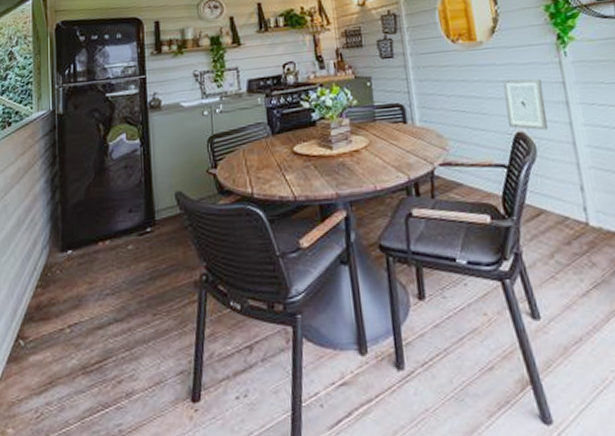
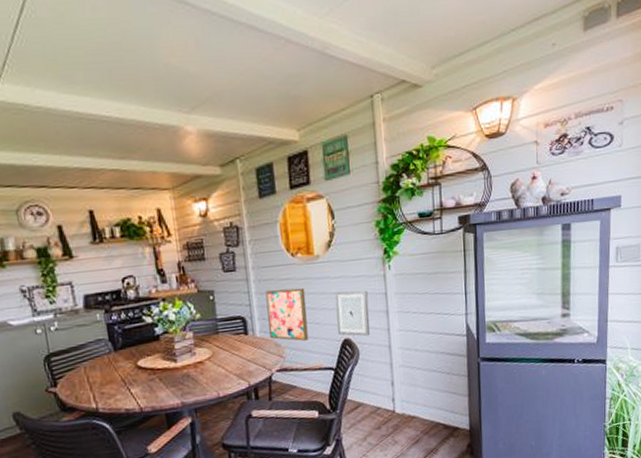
wall art: none [425,75,475,134] -> present [265,287,309,342]

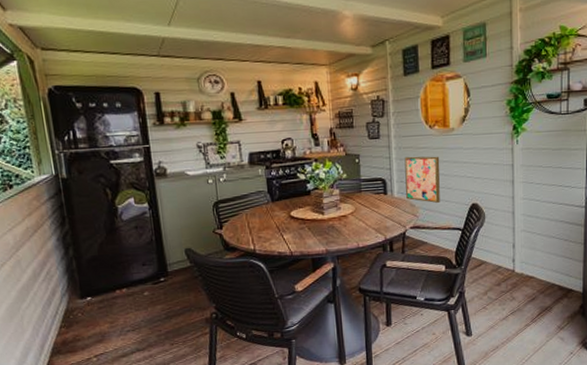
wall art: present [335,290,370,337] -> none [466,161,497,202]

